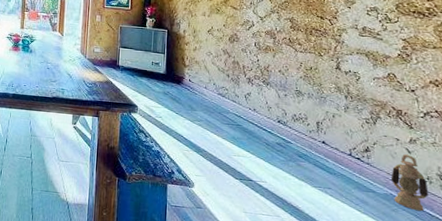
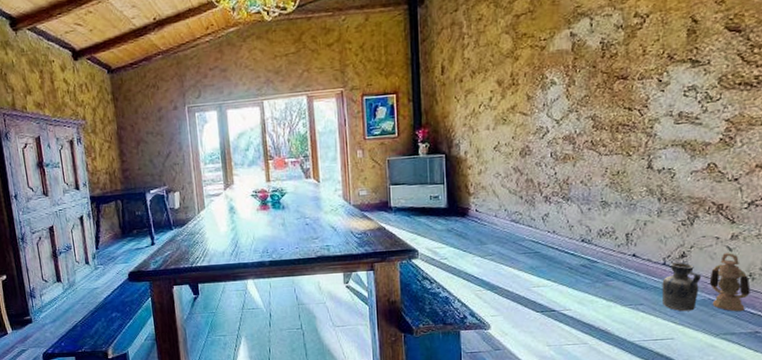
ceramic jug: none [348,154,383,203] -> present [662,262,701,311]

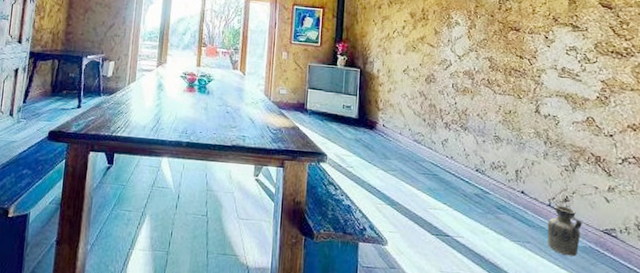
lantern: present [709,253,751,311] -> none [589,204,627,264]

